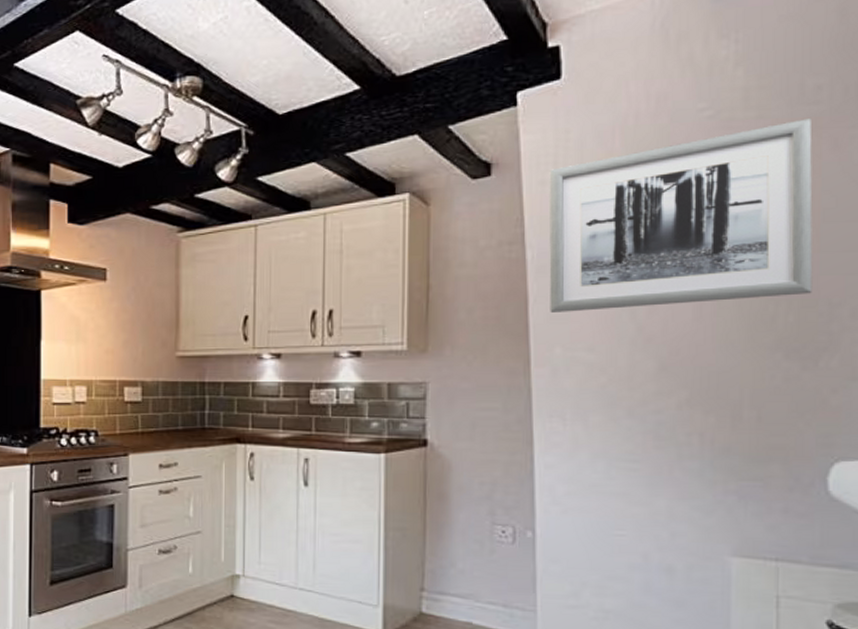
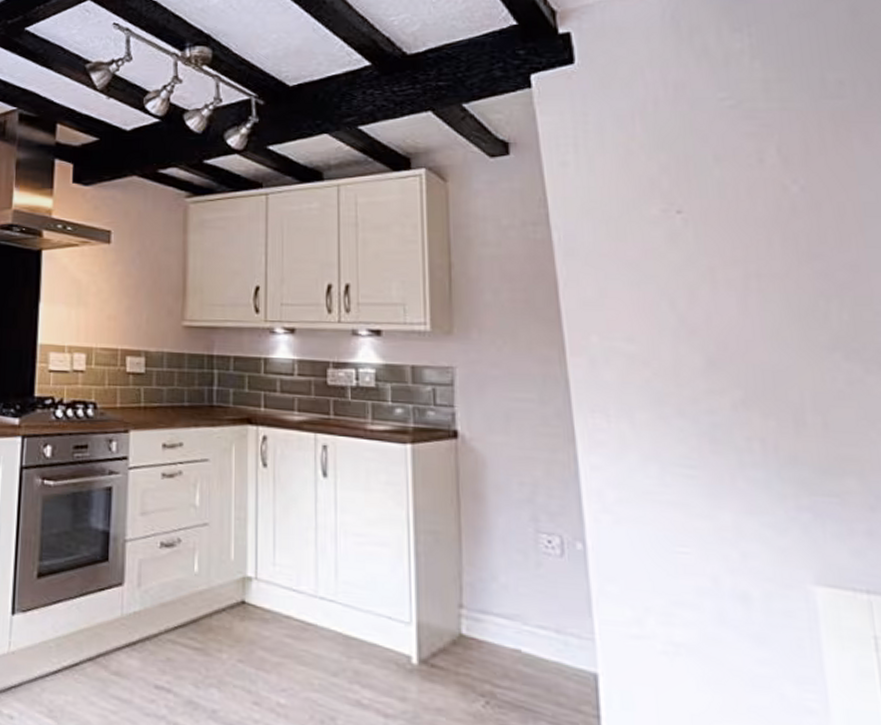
wall art: present [549,118,813,312] -> none [570,112,865,299]

